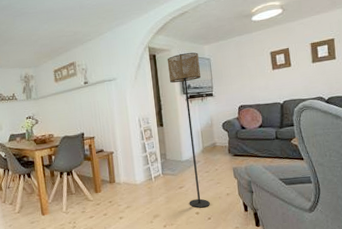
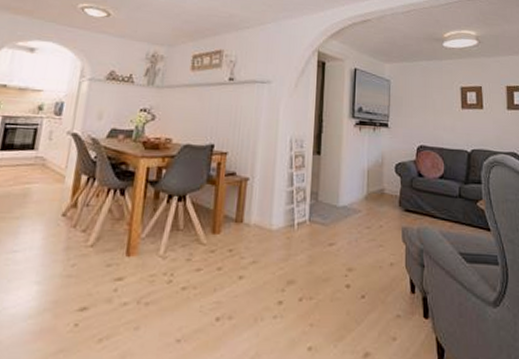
floor lamp: present [167,52,210,208] -> none [337,67,377,279]

